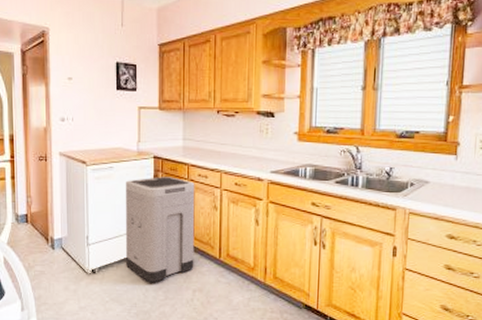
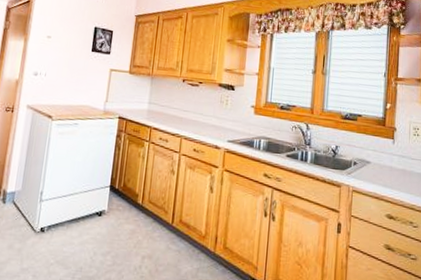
trash can: present [125,177,195,283] -> none [77,137,156,246]

